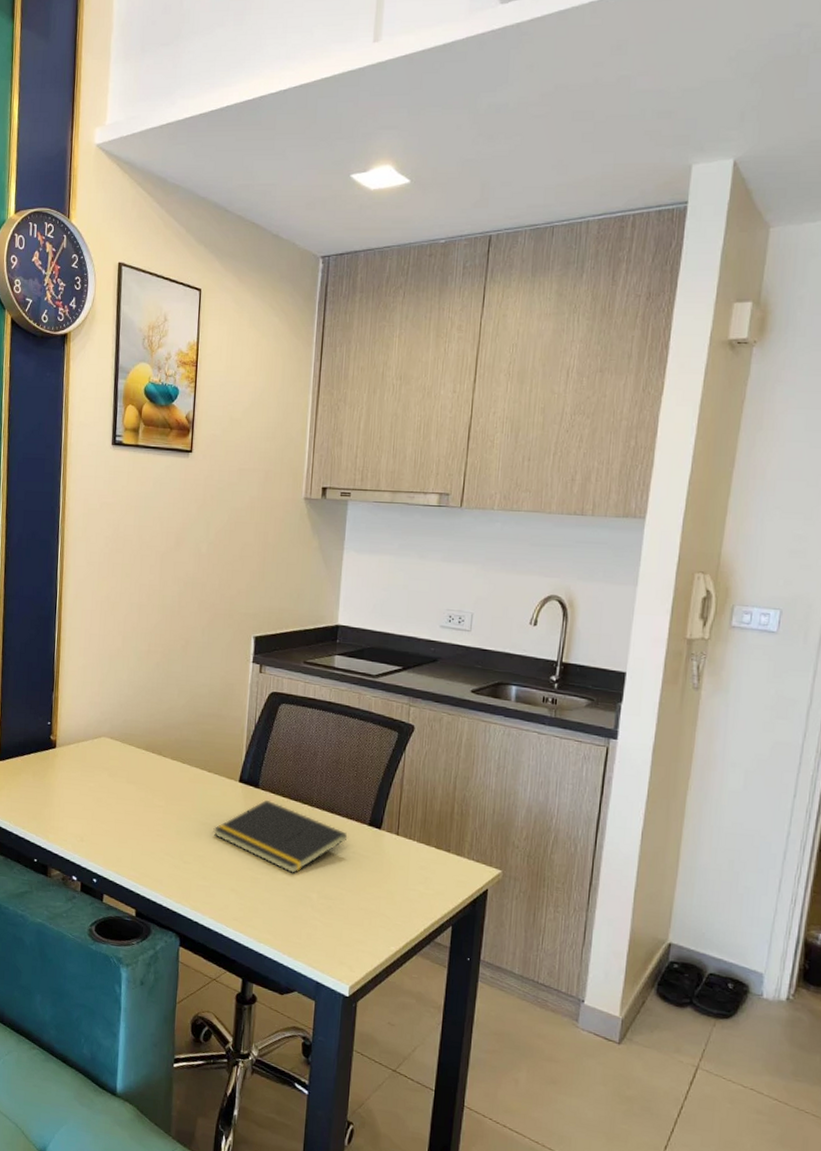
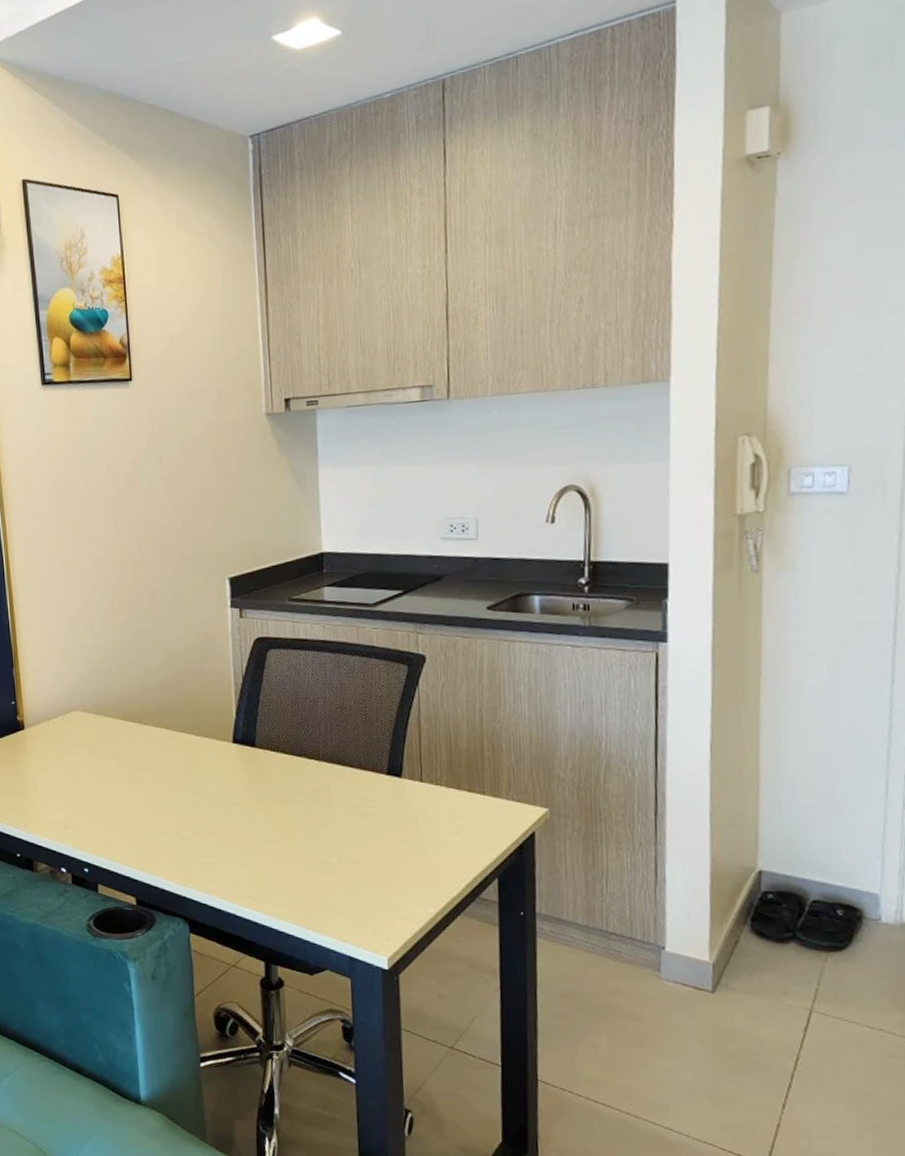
notepad: present [213,800,348,873] -> none [210,760,365,838]

